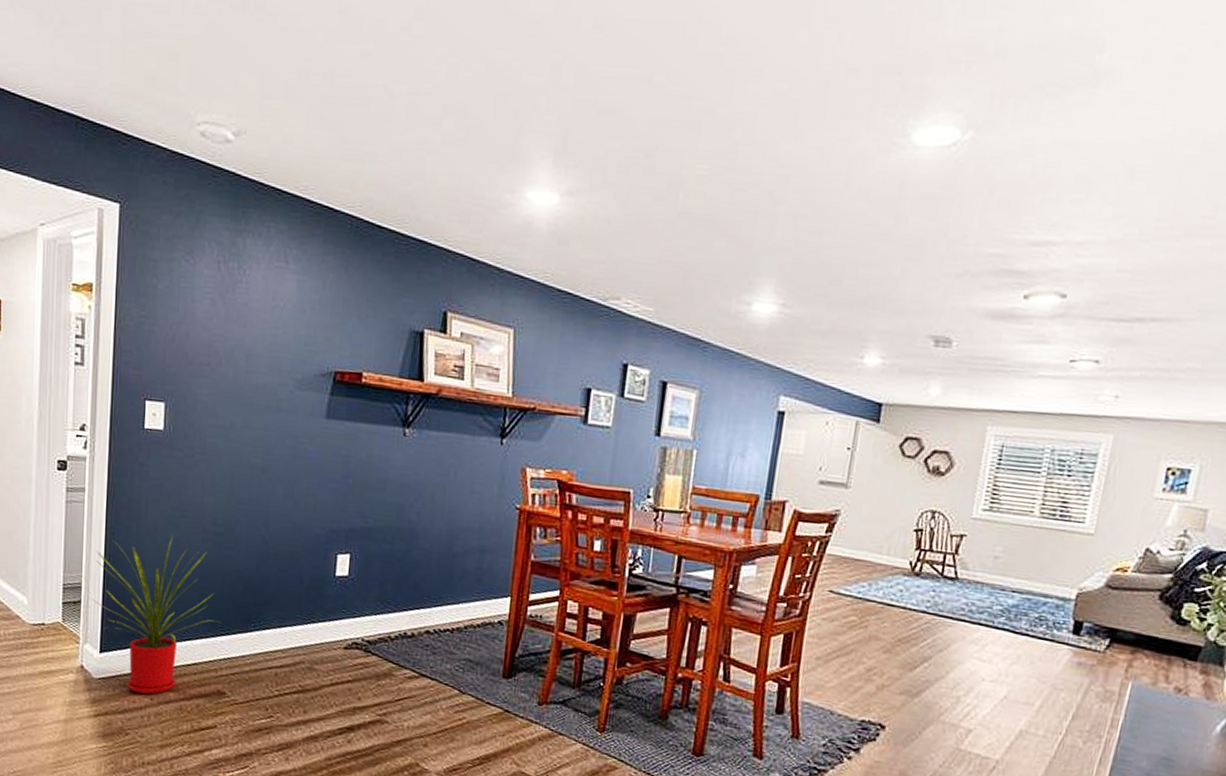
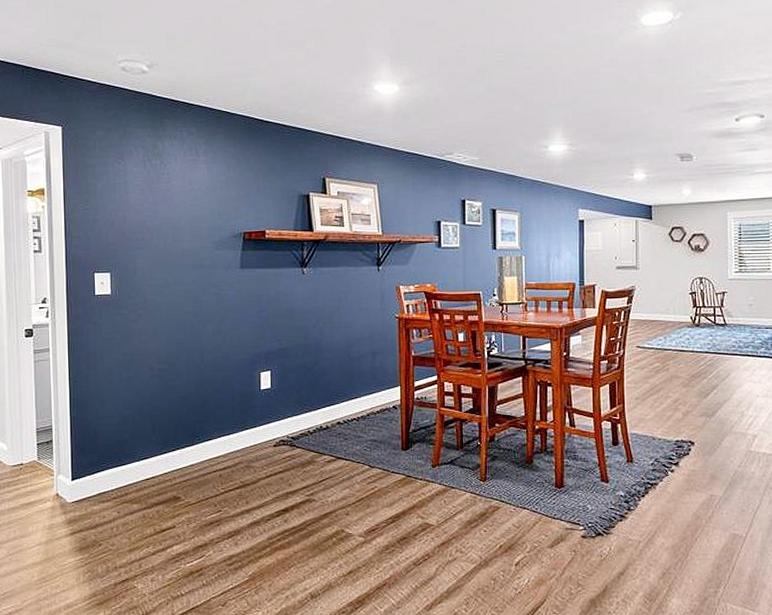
house plant: present [92,536,215,695] -> none [62,377,166,510]

